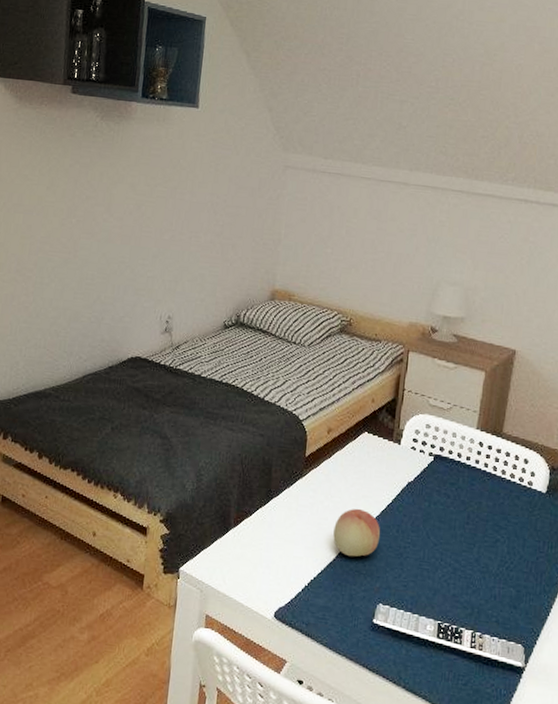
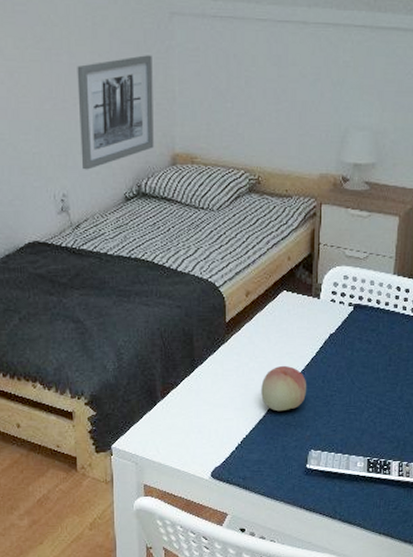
wall art: none [189,200,264,297] -> present [77,55,154,170]

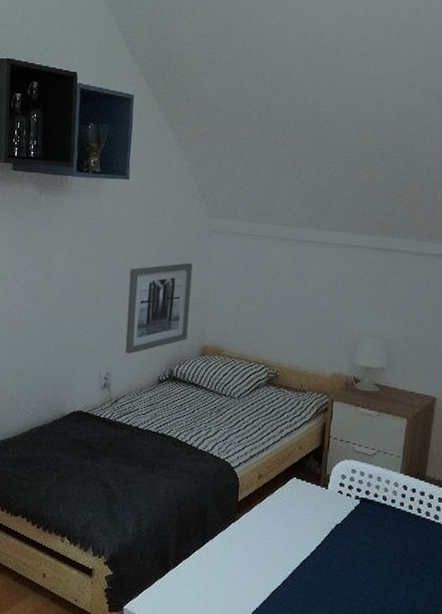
fruit: present [261,365,307,412] -> none [266,549,312,596]

